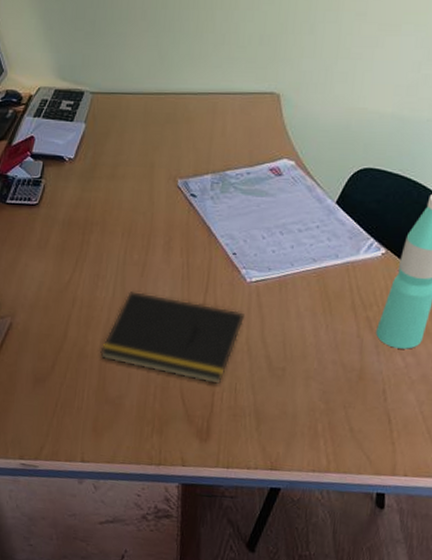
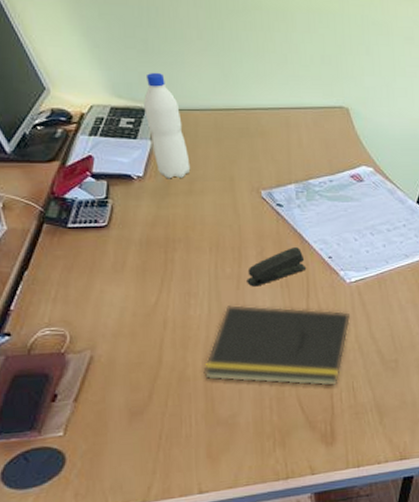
water bottle: none [83,54,117,163] -> present [144,72,191,179]
stapler: none [151,240,210,276] -> present [247,247,307,287]

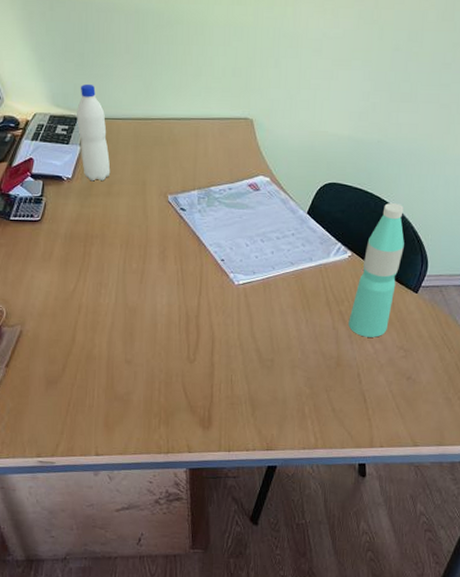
notepad: present [203,305,351,387] -> none [107,297,236,378]
stapler: present [247,247,307,287] -> none [149,249,201,282]

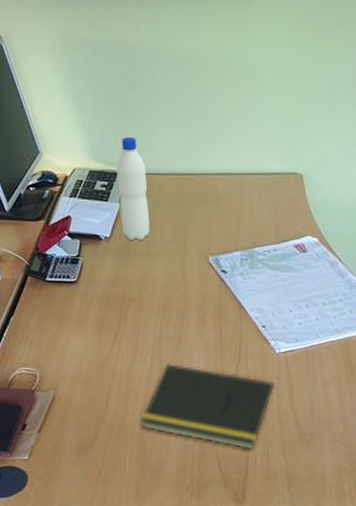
notepad: none [107,297,236,378] -> present [140,364,275,450]

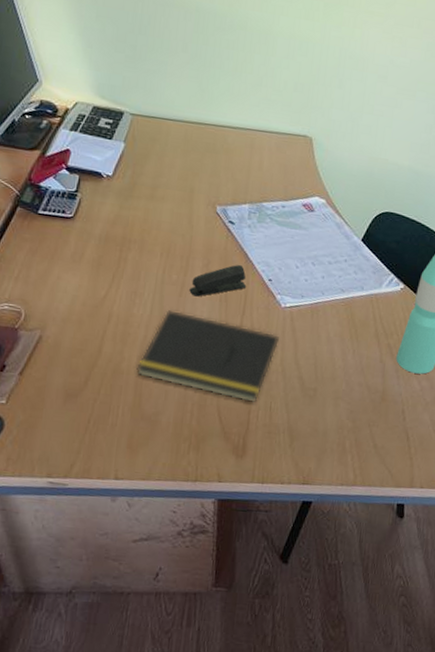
water bottle: present [117,136,150,241] -> none [123,78,156,183]
stapler: none [186,314,241,349] -> present [189,265,247,297]

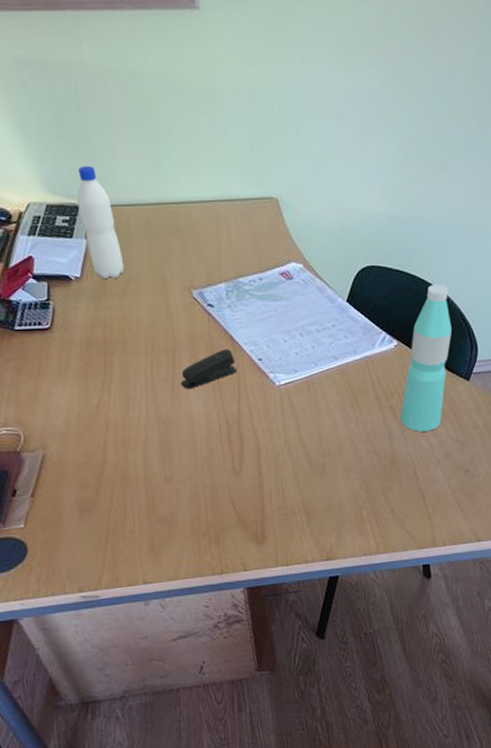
water bottle: none [123,78,156,183] -> present [77,165,125,280]
notepad: present [136,310,280,403] -> none [143,407,280,489]

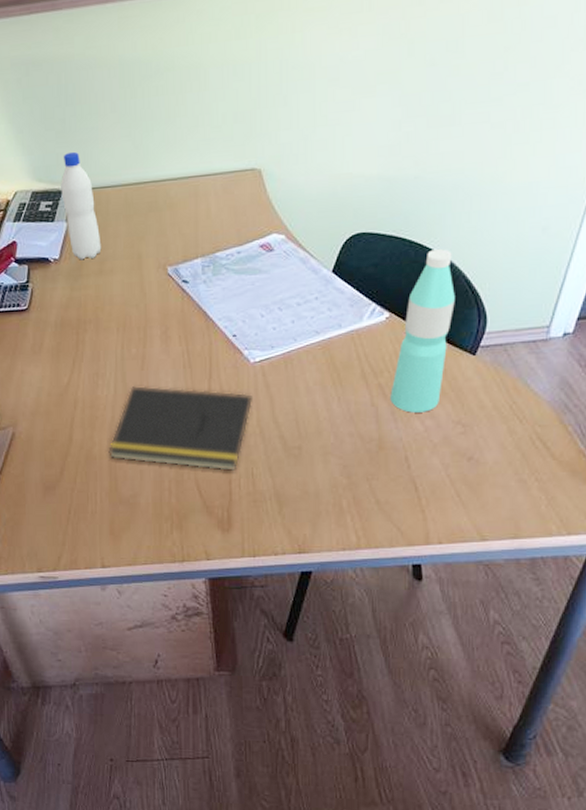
notepad: none [143,407,280,489] -> present [108,386,254,472]
stapler: present [181,349,238,389] -> none [151,326,210,367]

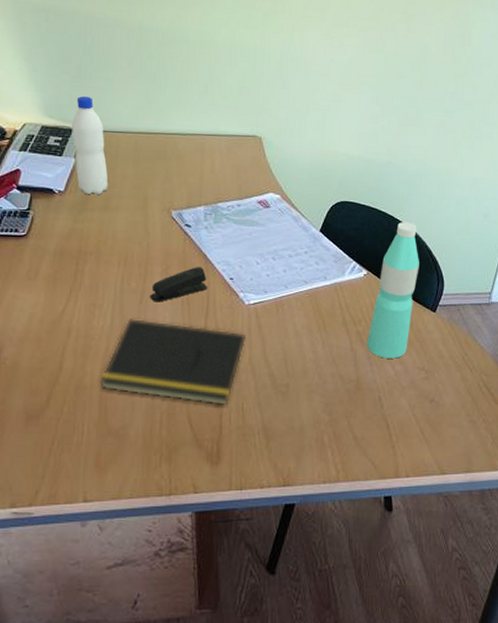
stapler: none [151,326,210,367] -> present [150,267,208,302]

